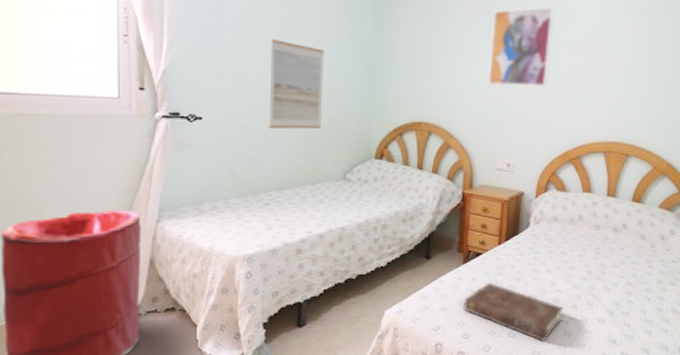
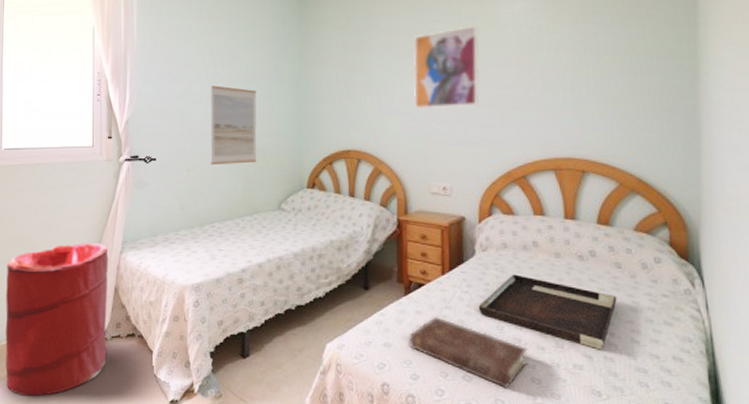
tray: none [527,244,638,307] -> present [478,274,617,350]

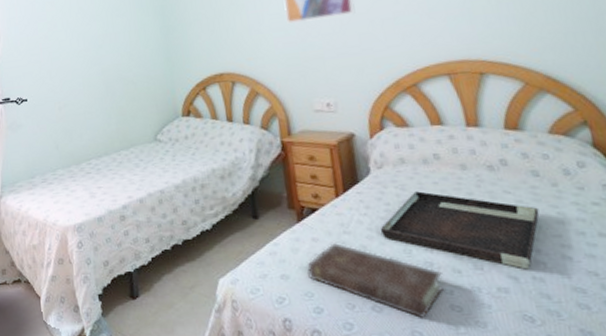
wall art: present [210,85,257,165] -> none [75,20,127,101]

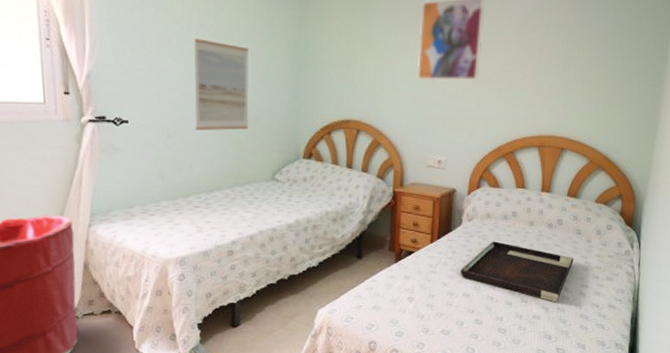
wall art: none [75,20,127,101] -> present [194,39,250,130]
book: present [307,243,444,318] -> none [396,281,498,338]

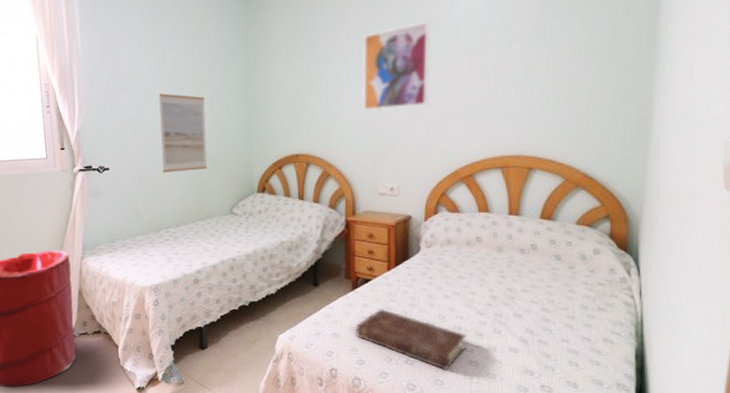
book: none [396,281,498,338] -> present [355,309,467,370]
tray: present [460,241,574,303] -> none [421,268,555,335]

